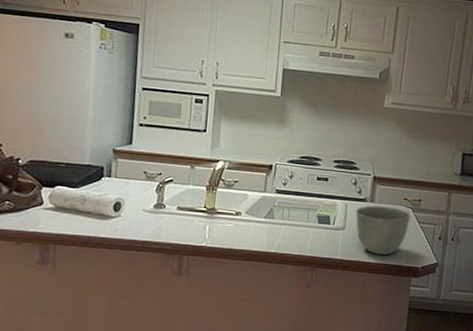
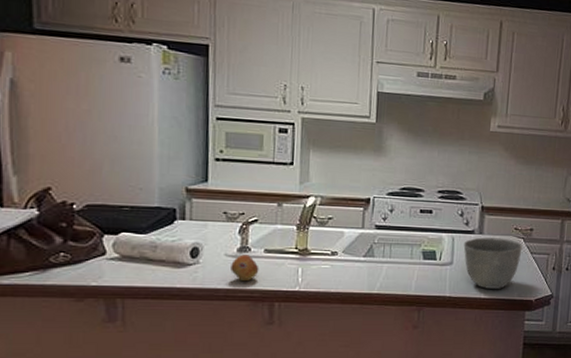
fruit: none [147,210,172,235] -> present [231,254,259,282]

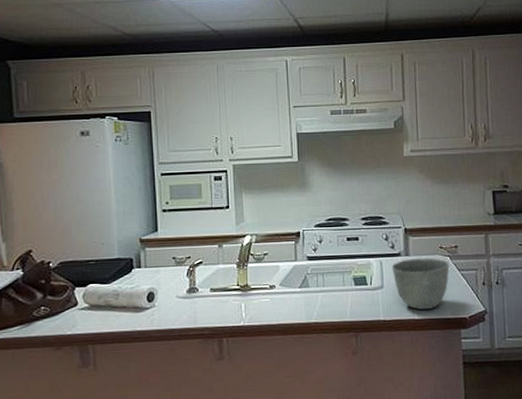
fruit: present [231,254,259,282] -> none [182,295,207,321]

